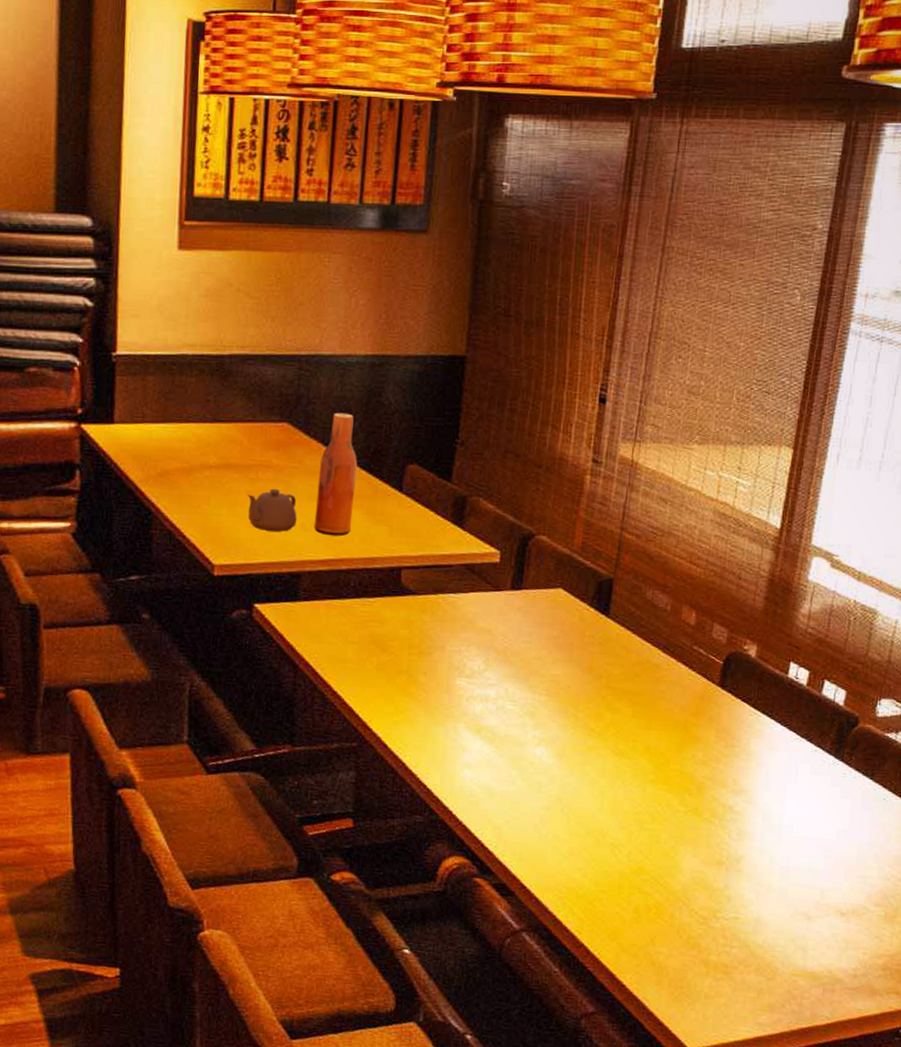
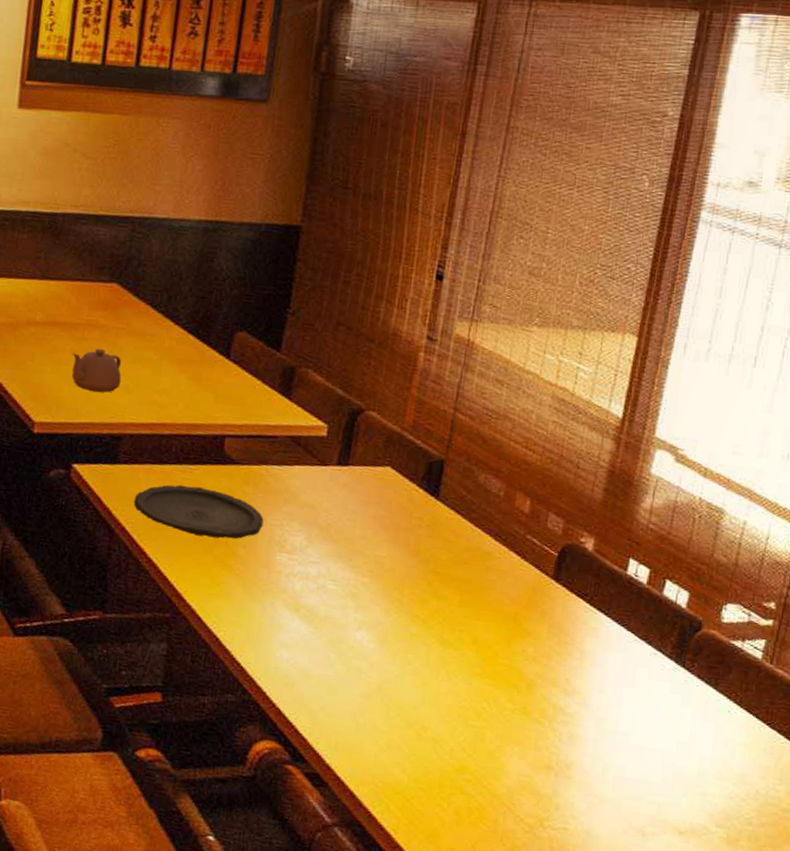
beer bottle: present [314,412,357,537] -> none [138,276,185,401]
plate: none [316,618,443,668] -> present [133,484,264,539]

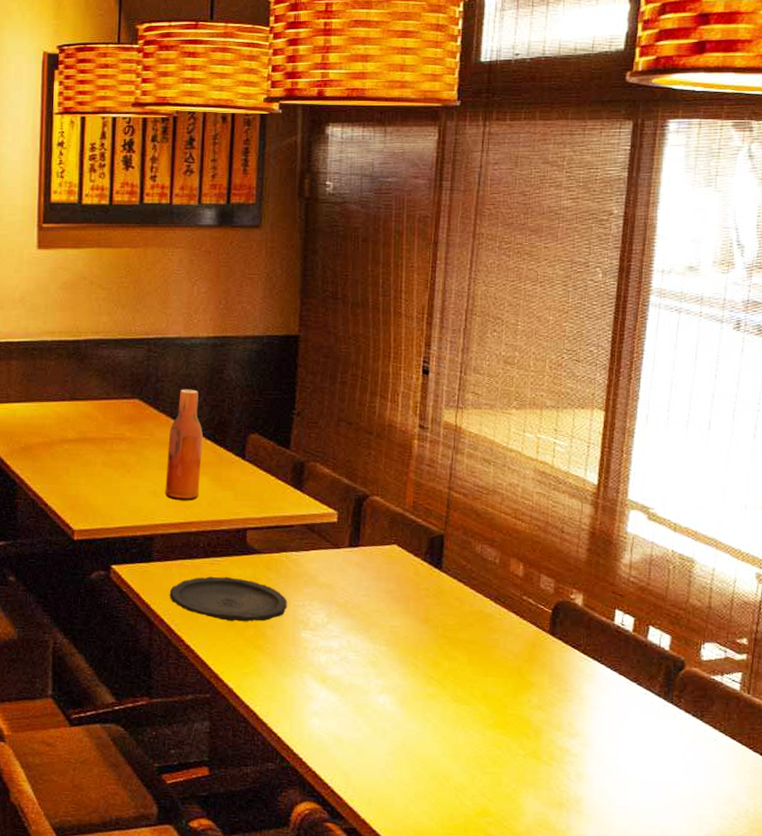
teapot: present [72,348,122,393] -> none [103,458,149,498]
beer bottle: none [138,276,185,401] -> present [165,389,203,501]

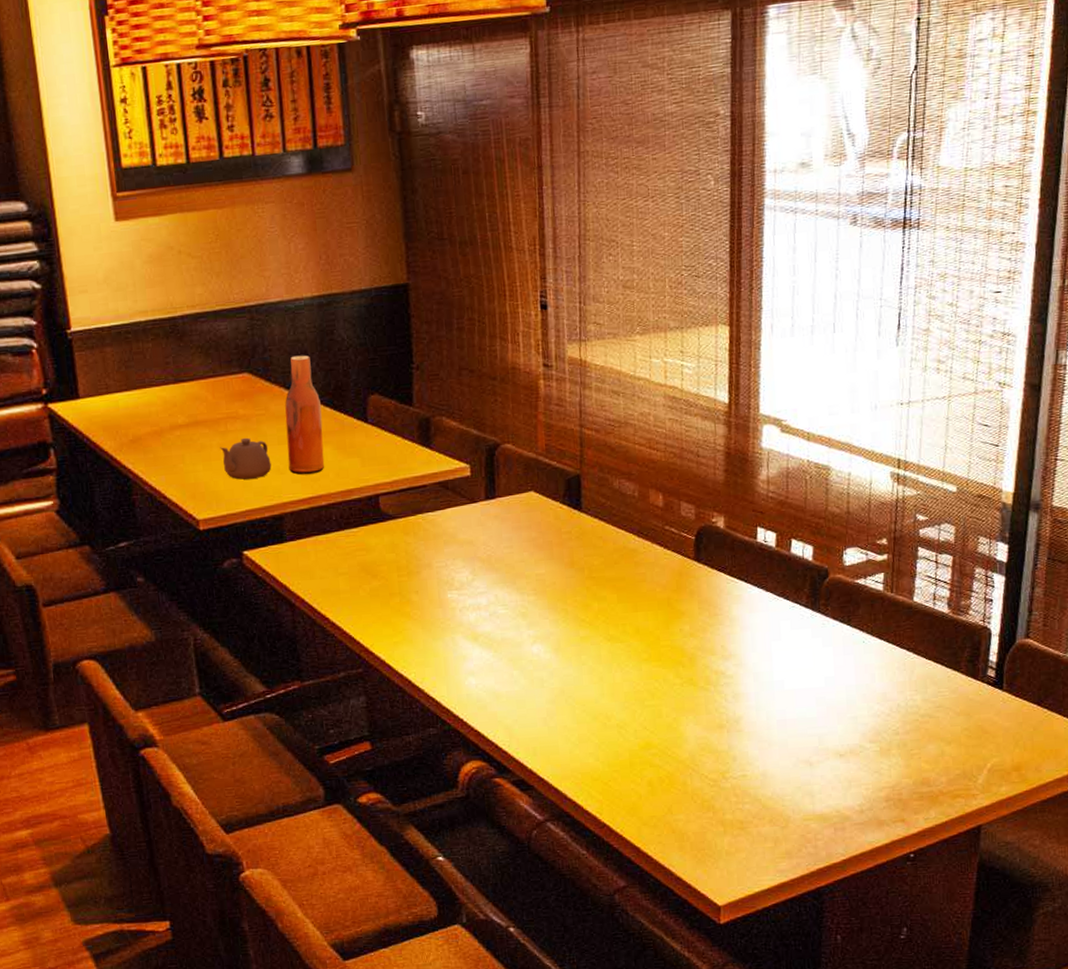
teapot: none [103,458,149,498] -> present [220,437,272,480]
plate: present [169,576,287,622] -> none [307,547,430,593]

